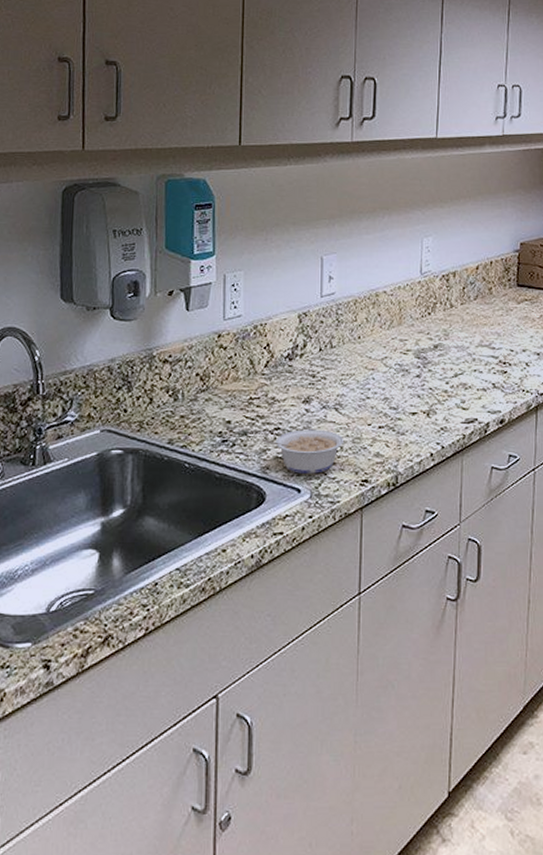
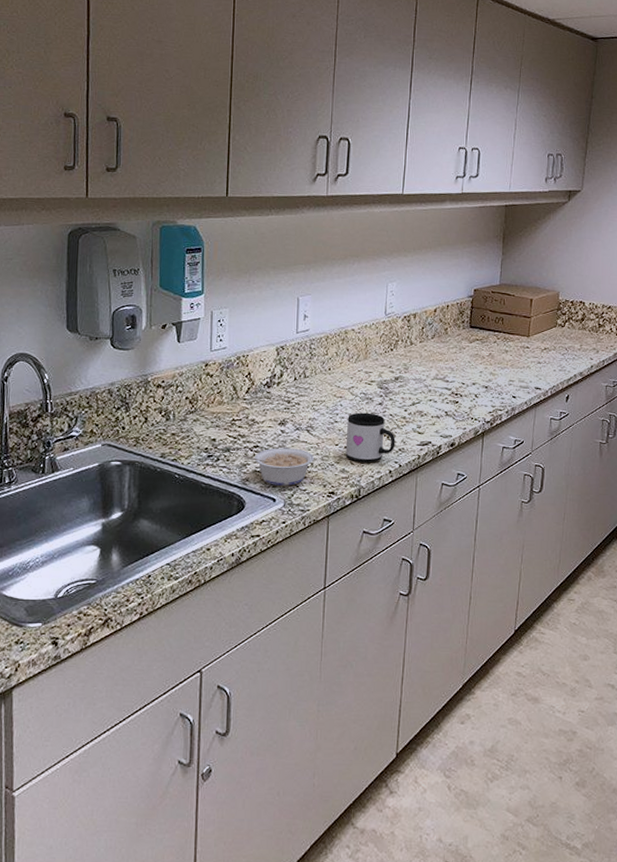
mug: none [379,386,437,445] -> present [345,412,396,463]

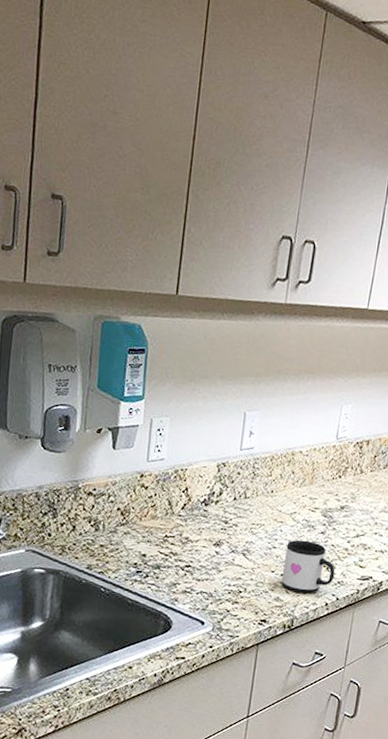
legume: present [242,447,314,486] -> none [173,569,248,610]

